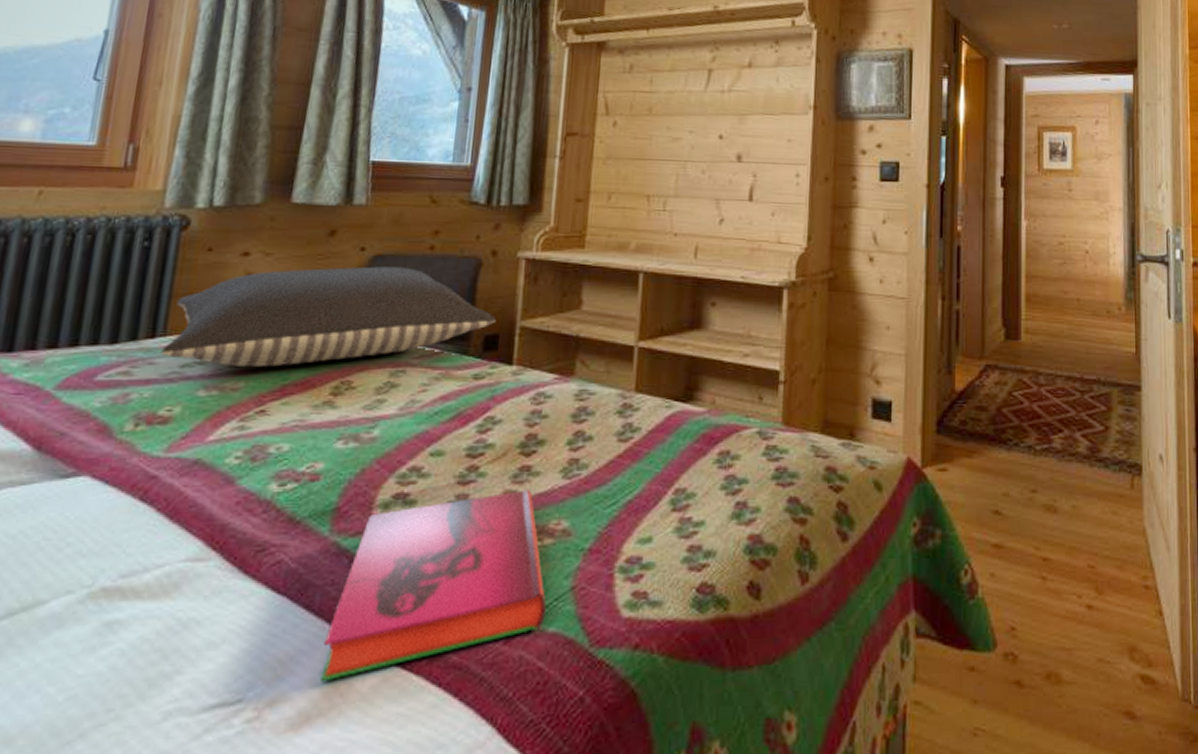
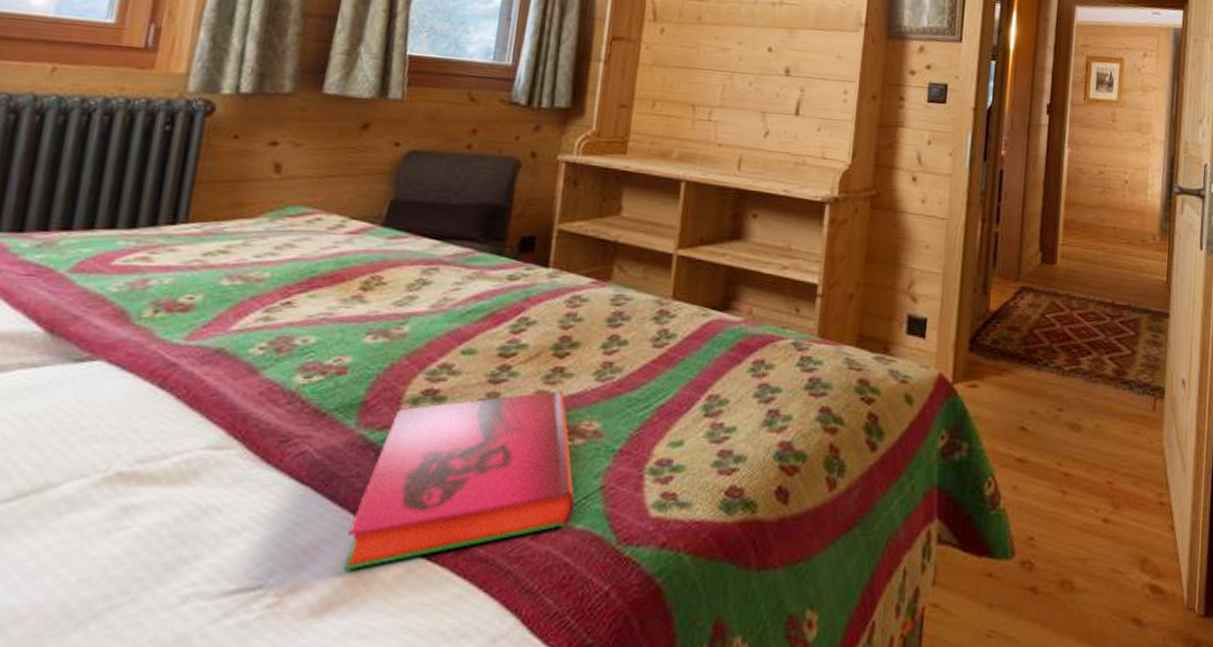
pillow: present [160,266,496,367] -> none [182,161,534,259]

